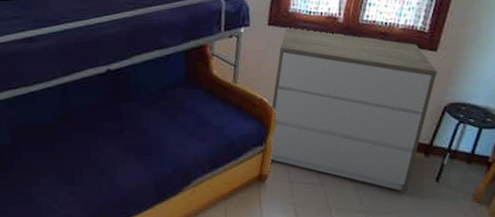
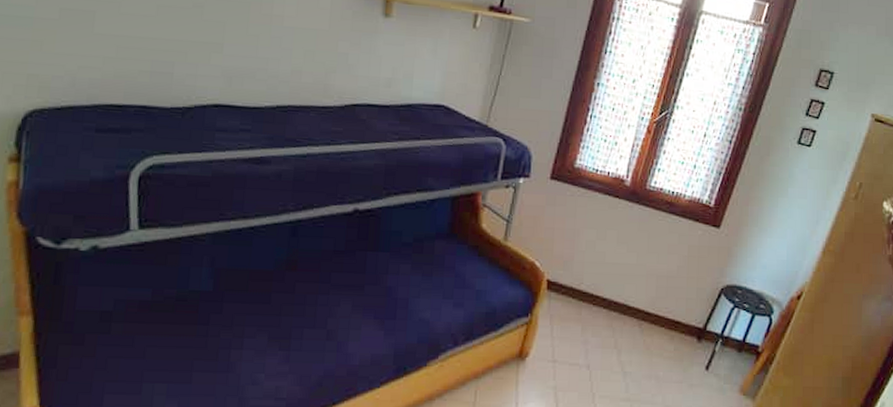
dresser: present [269,26,437,194] -> none [533,183,718,382]

